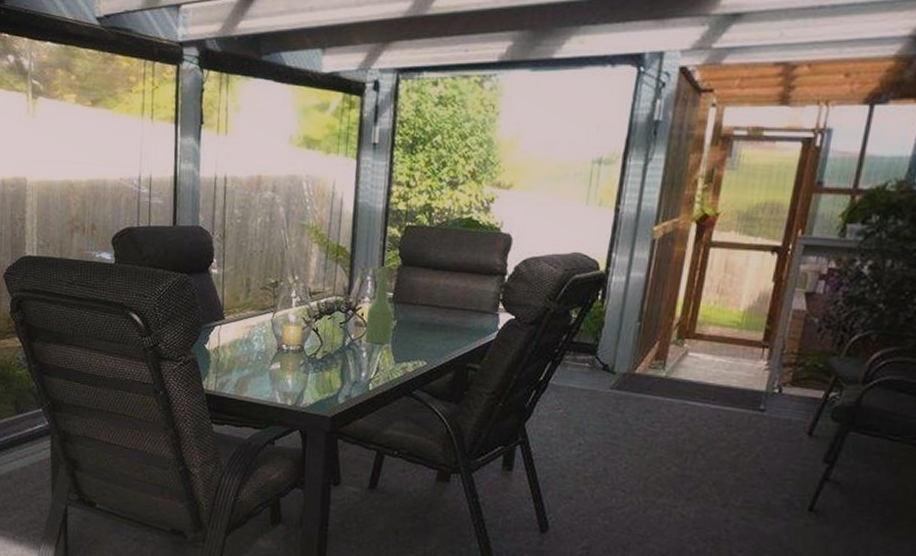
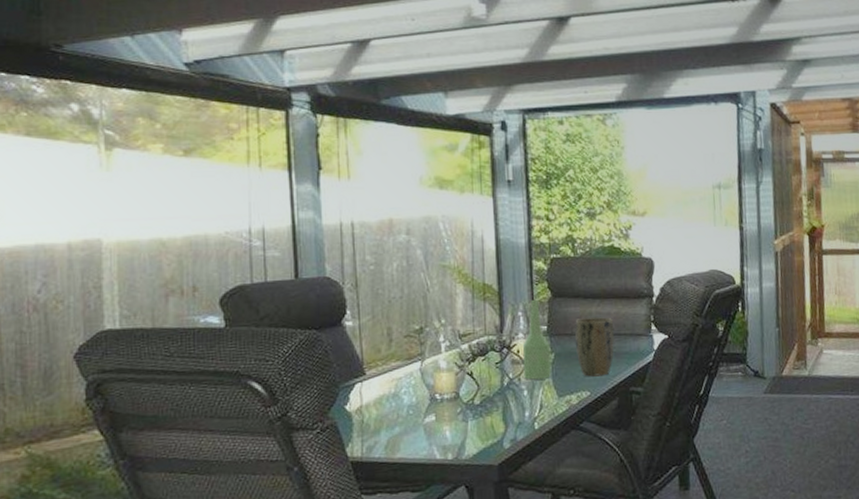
plant pot: none [418,289,460,348] -> present [574,317,614,377]

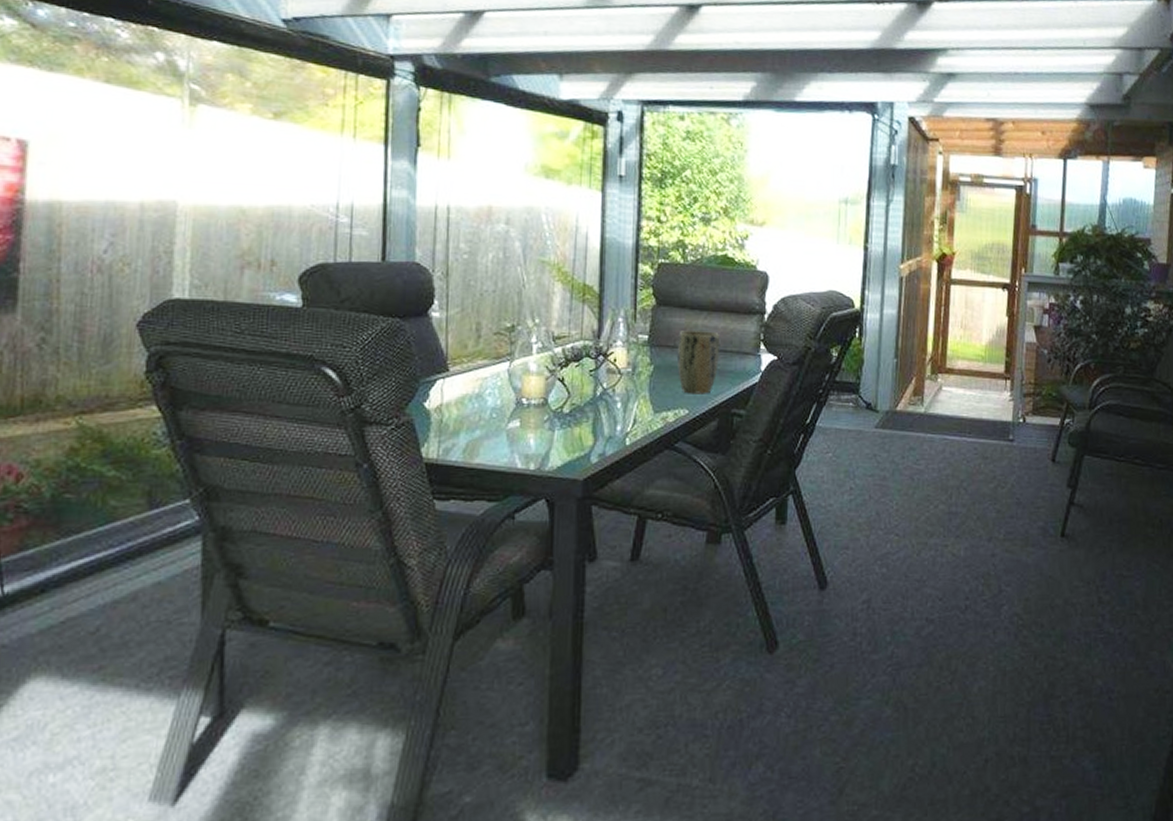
bottle: present [522,299,551,380] -> none [618,305,649,392]

